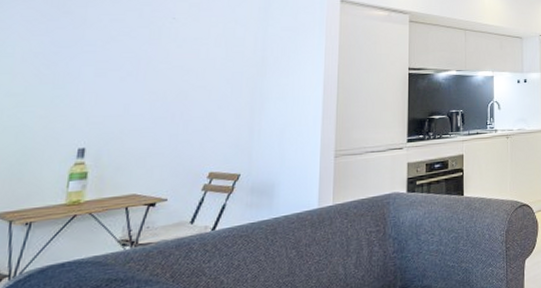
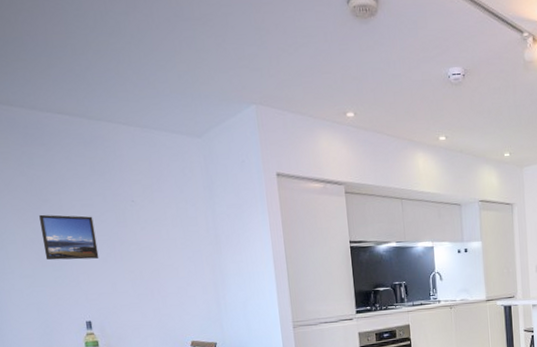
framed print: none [47,27,121,78] -> present [39,214,99,261]

